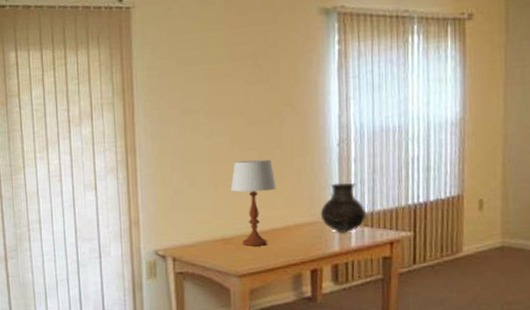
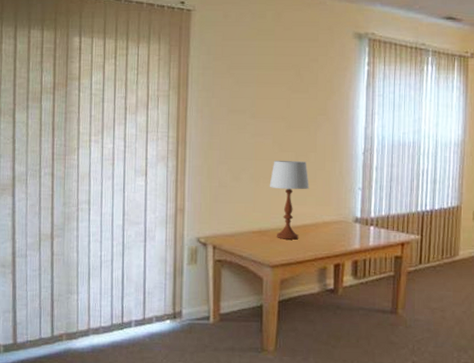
vase: present [320,182,367,233] -> none [345,187,384,232]

